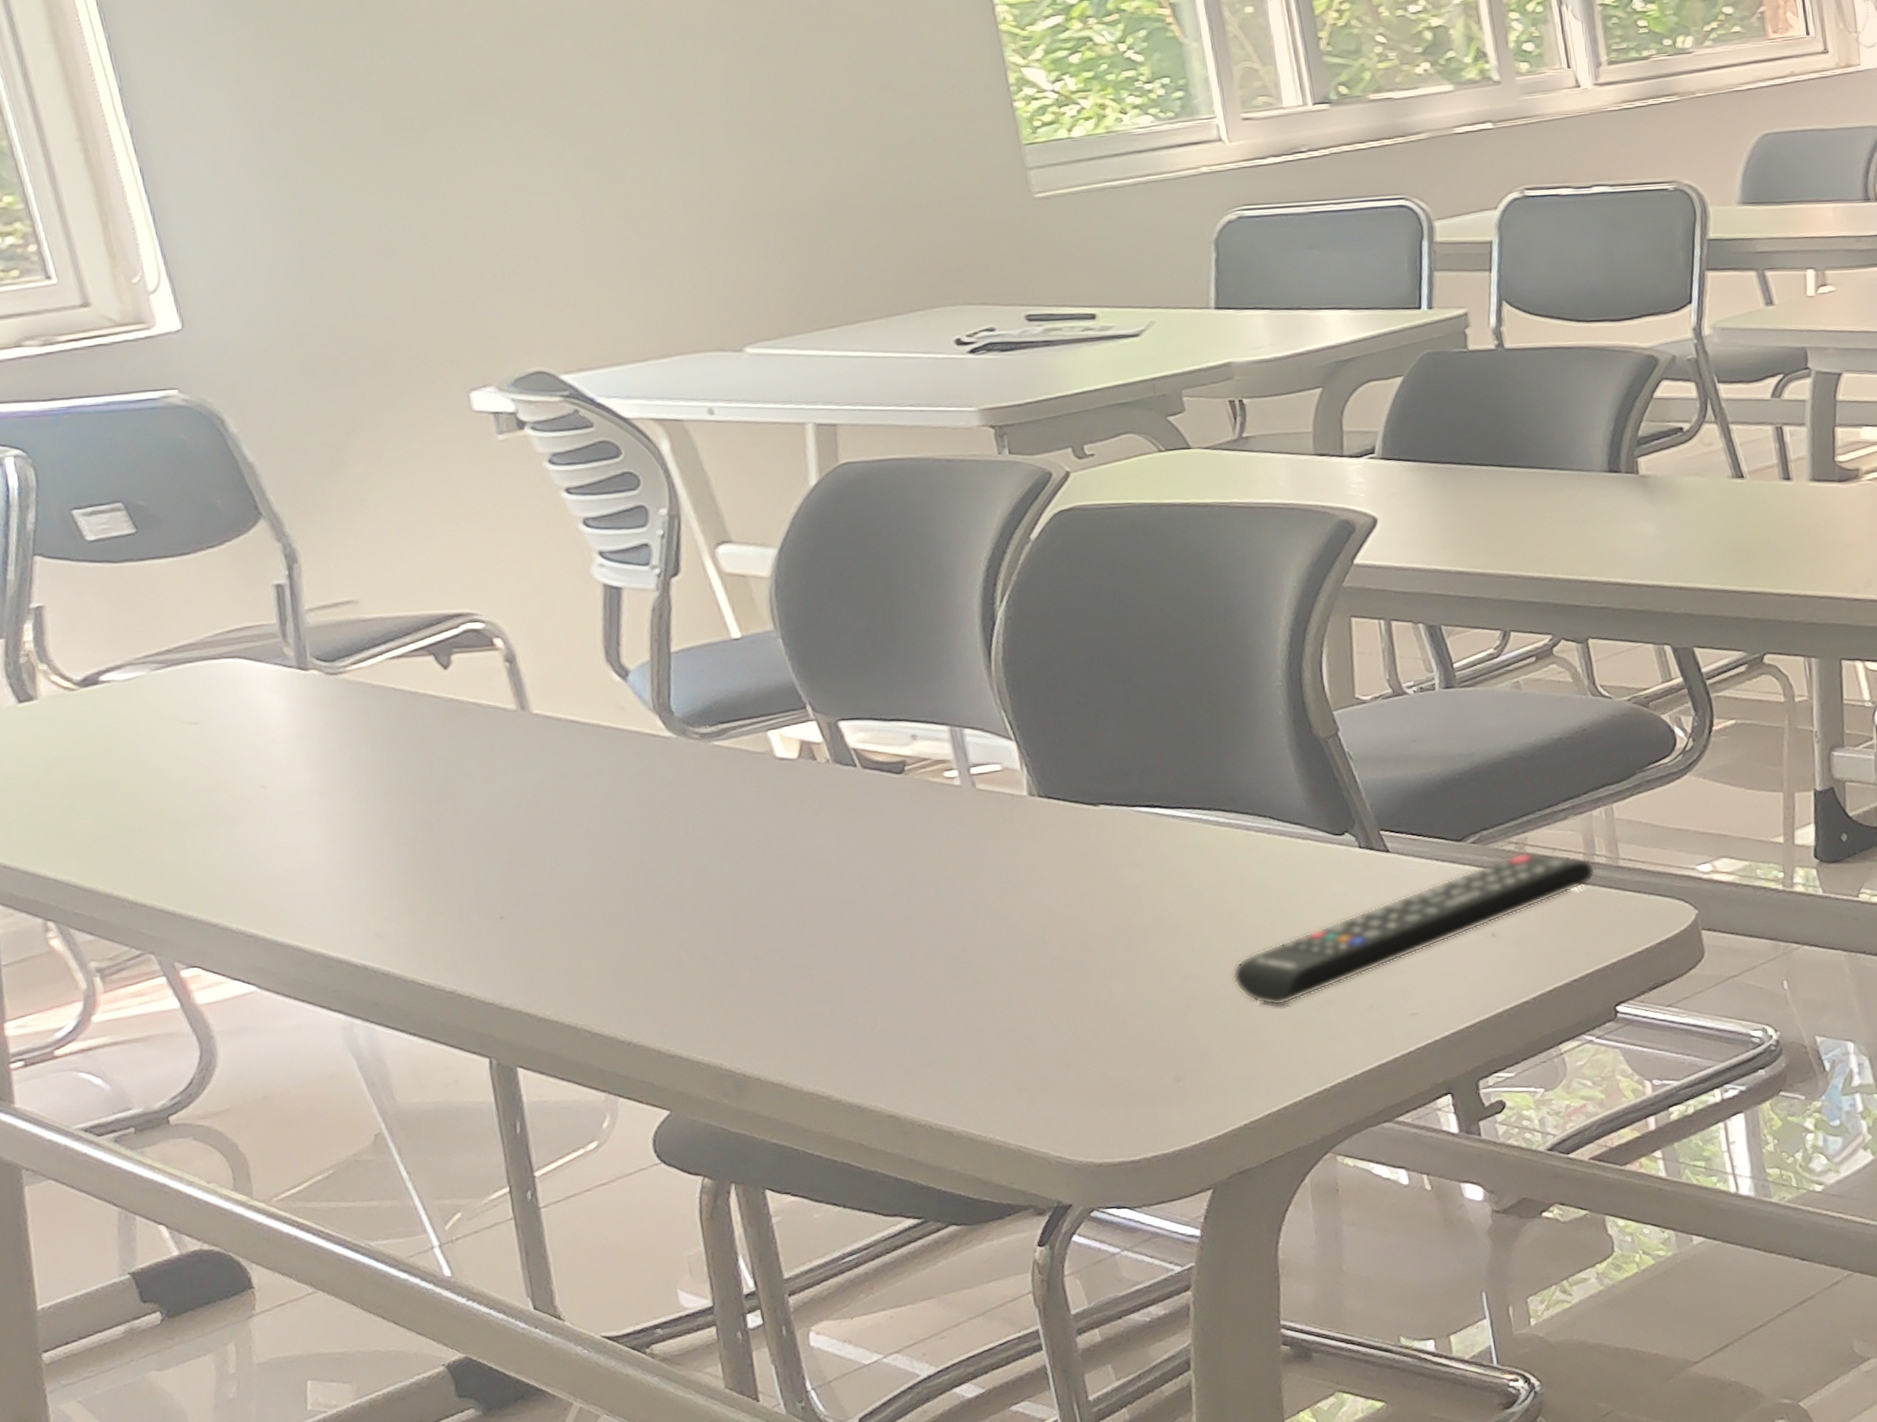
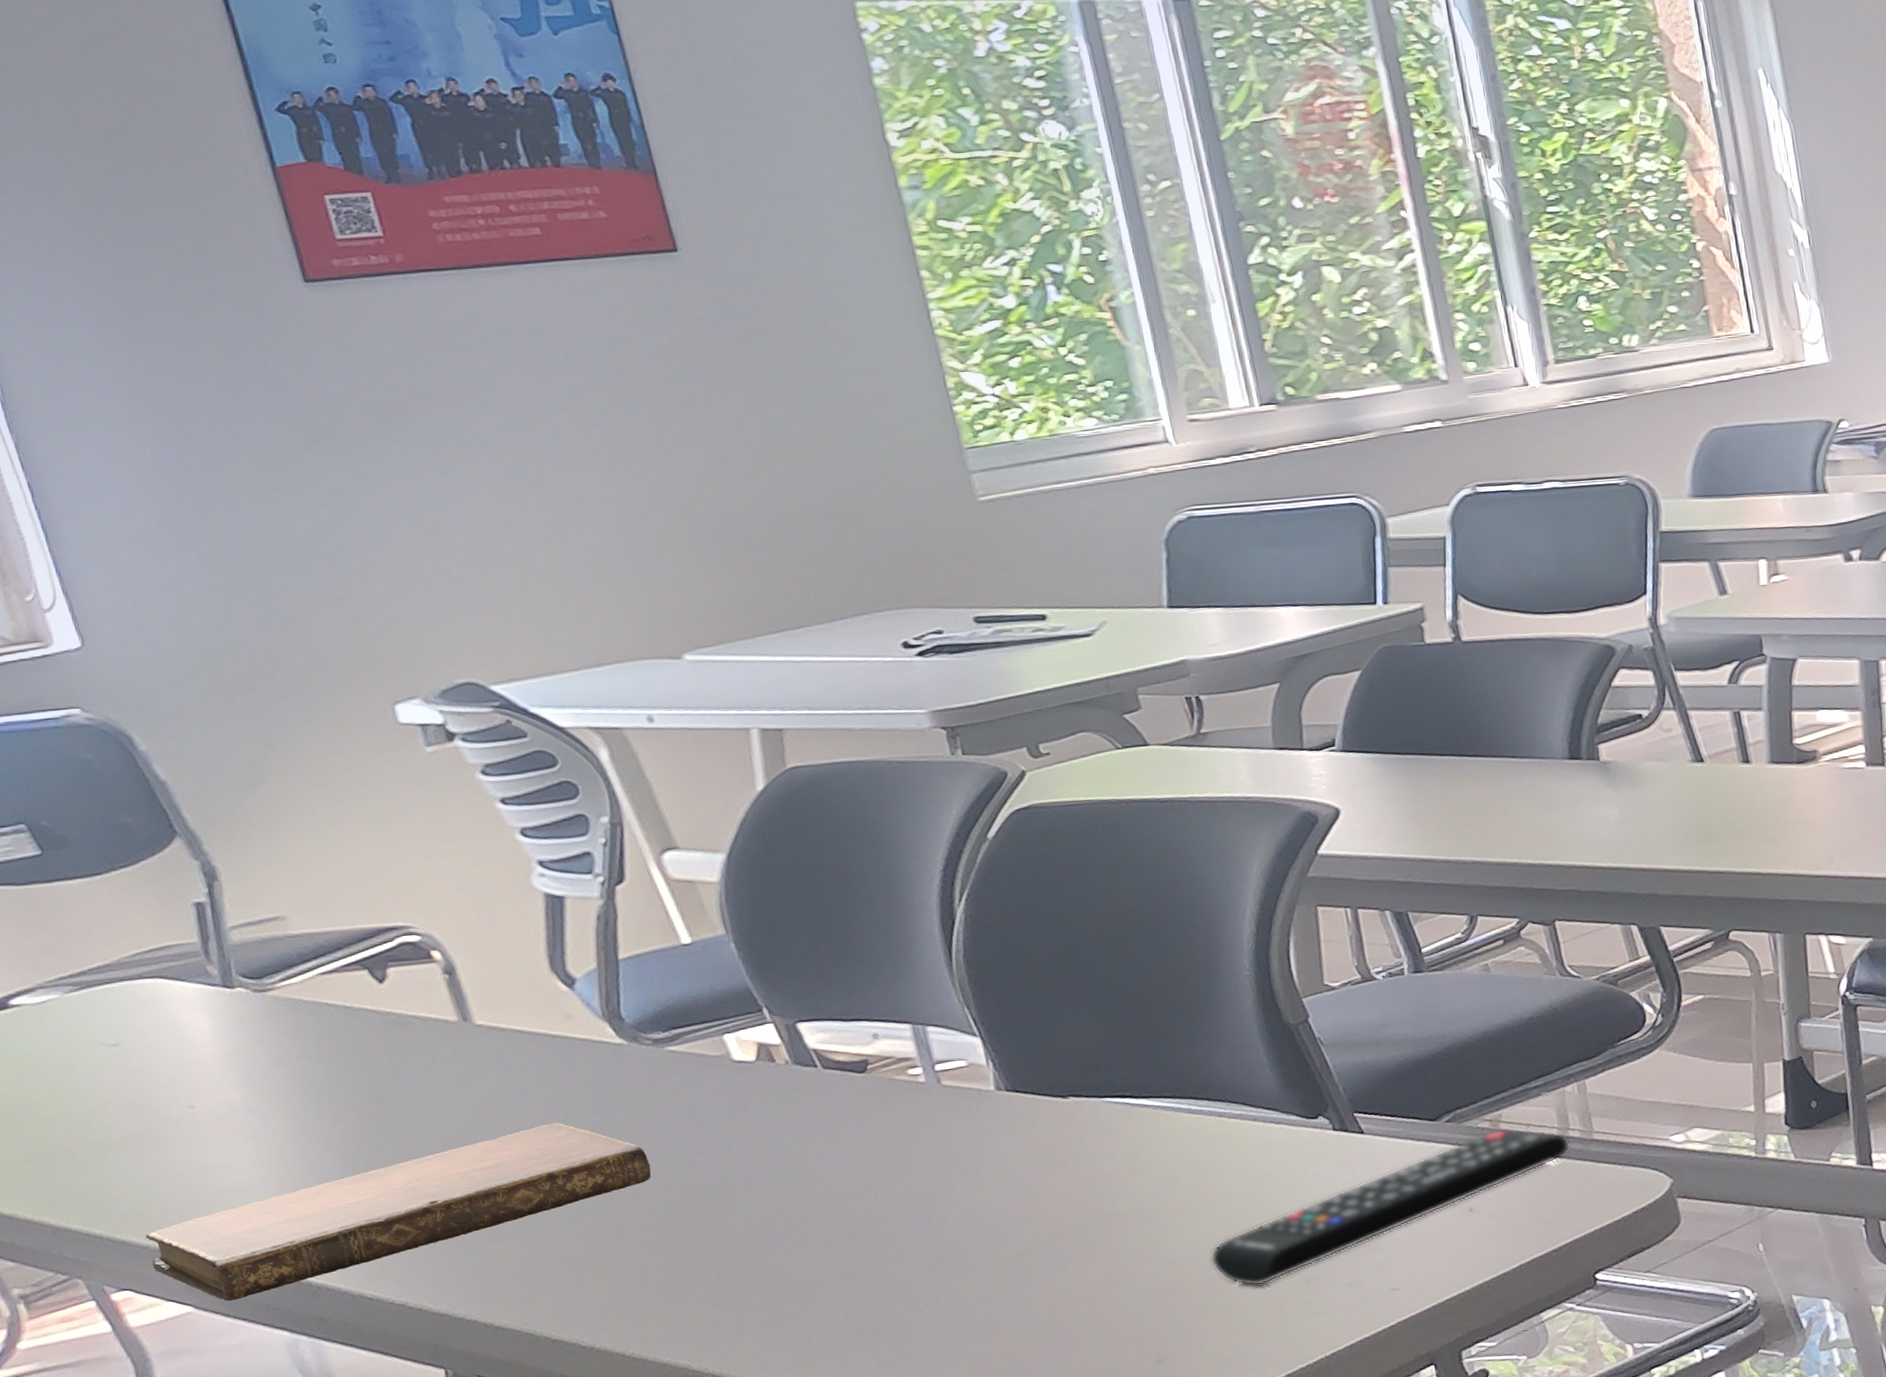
notebook: none [214,814,694,983] -> present [145,1122,652,1302]

